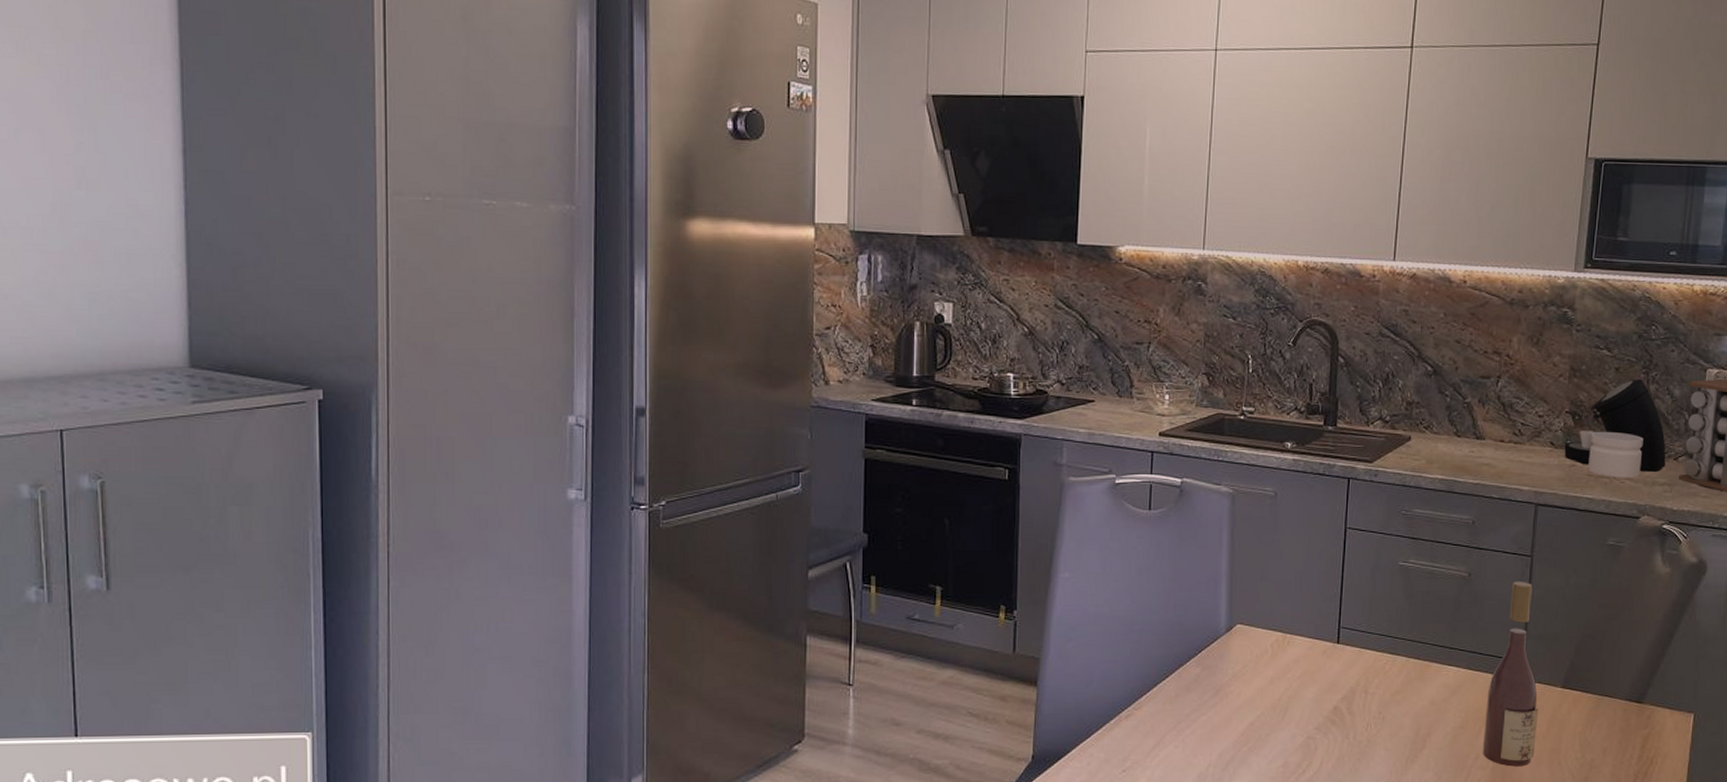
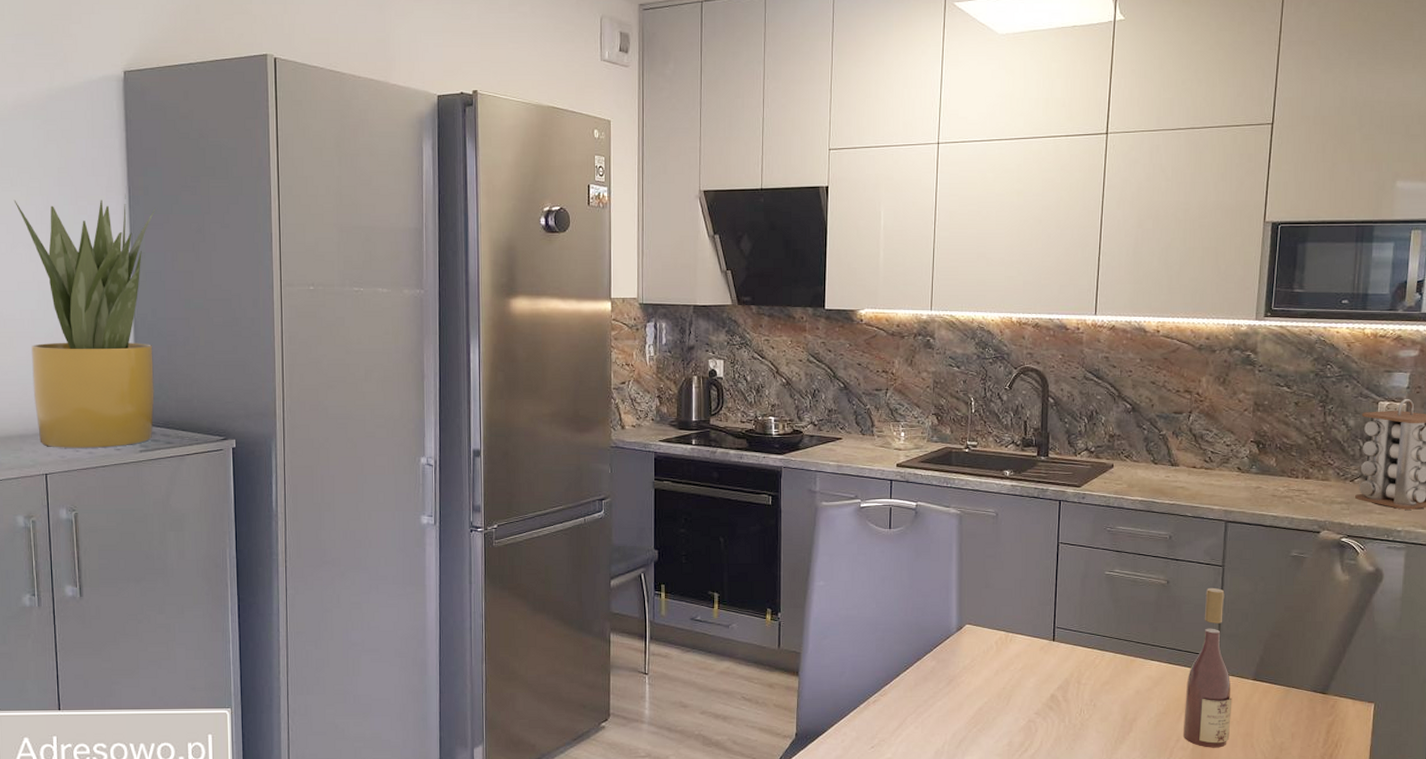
planter: none [19,68,218,397] -> present [13,193,156,448]
coffee machine: present [1564,378,1666,480] -> none [1250,411,1343,499]

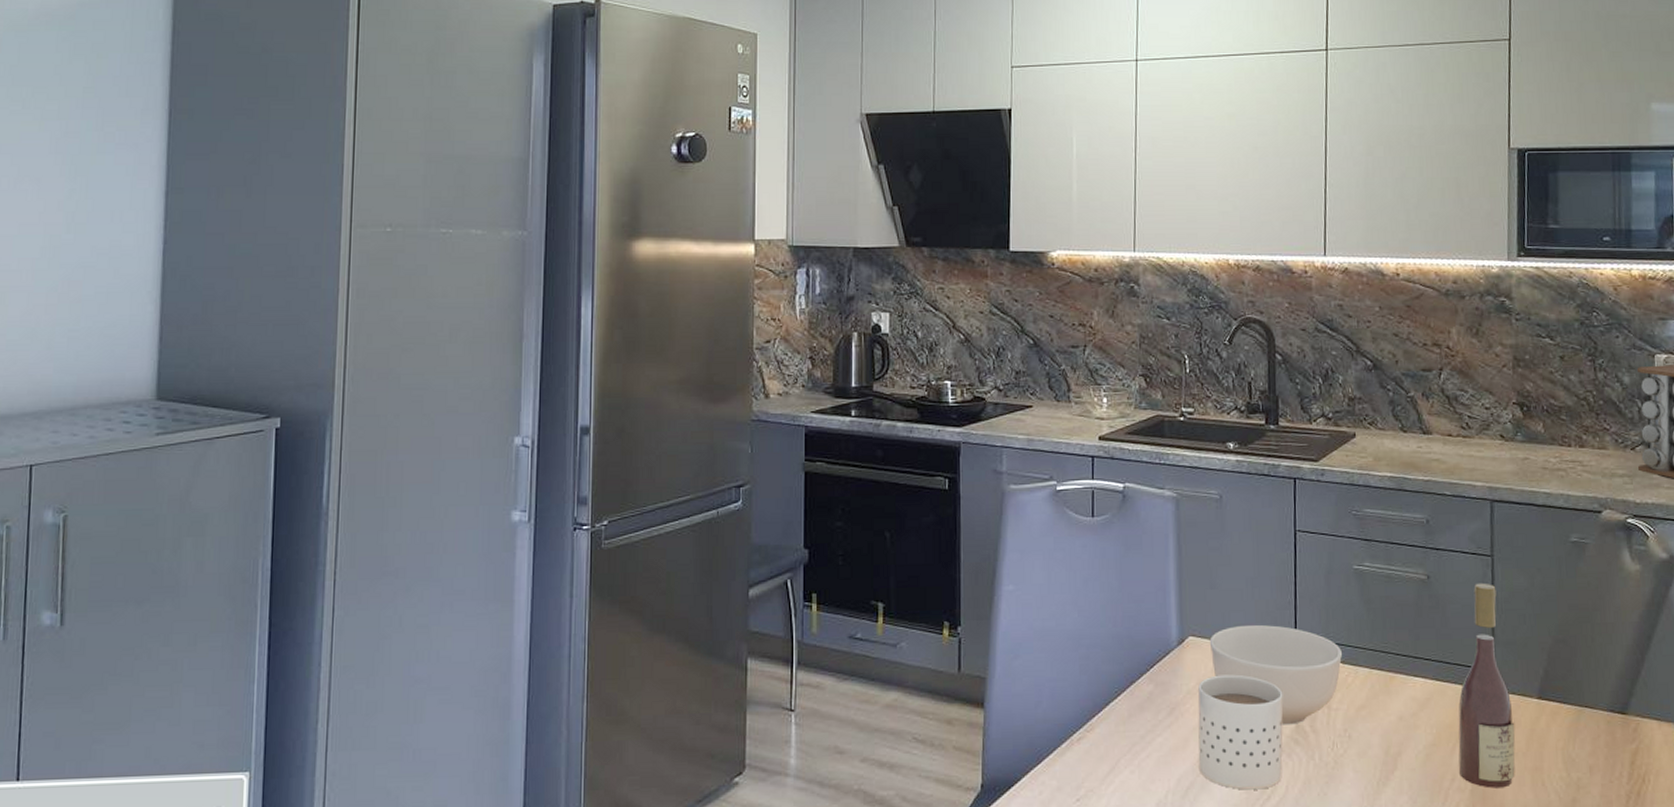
planter: present [13,193,156,448] -> none [23,117,202,432]
mug: none [970,655,1042,744] -> present [1197,674,1284,790]
bowl: none [983,616,1093,695] -> present [1209,624,1343,725]

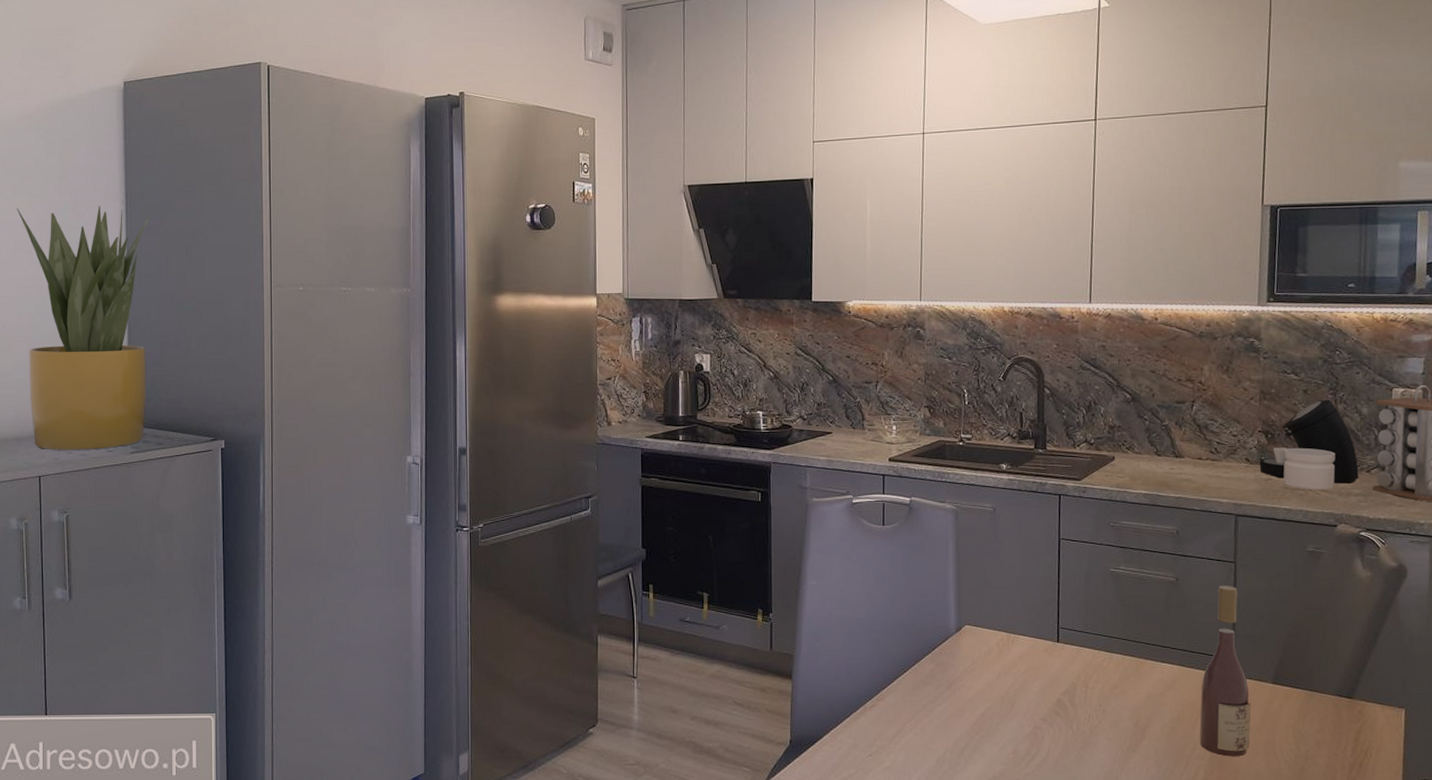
planter: none [23,117,202,432] -> present [16,199,152,450]
mug: present [1197,674,1284,790] -> none [972,657,1047,752]
bowl: present [1209,624,1343,725] -> none [983,616,1100,700]
coffee machine: none [1515,366,1623,472] -> present [1259,399,1359,491]

